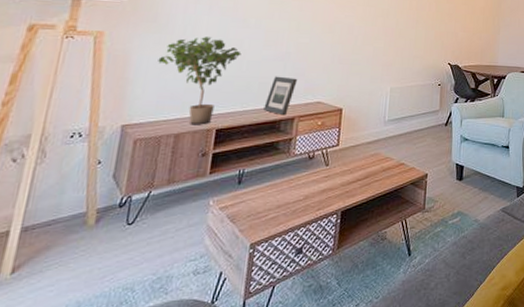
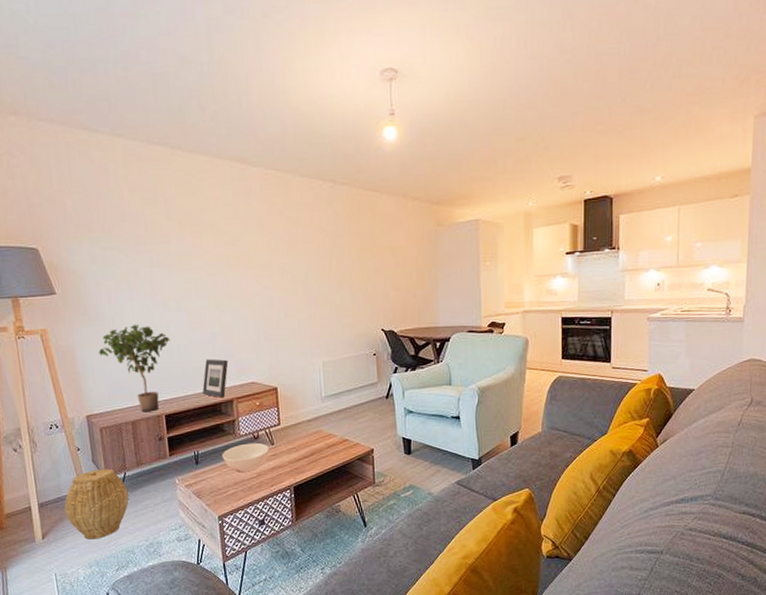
woven basket: none [55,186,148,274] -> present [64,468,129,540]
bowl: none [270,163,323,195] -> present [222,442,269,473]

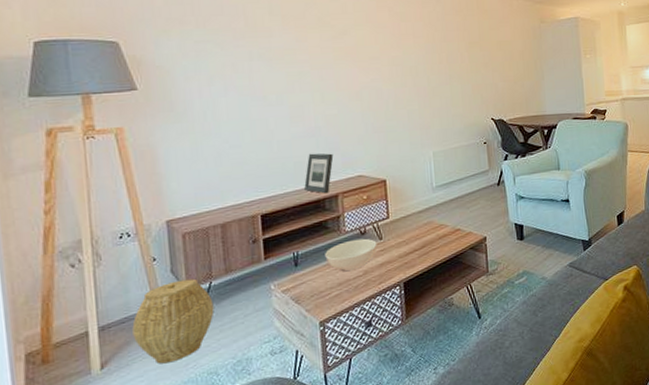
potted plant: present [99,325,170,412] -> none [185,120,269,213]

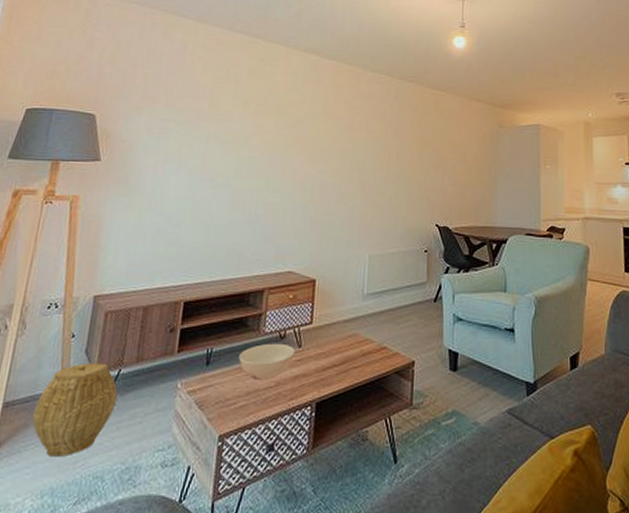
picture frame: present [304,153,334,194] -> none [232,241,267,287]

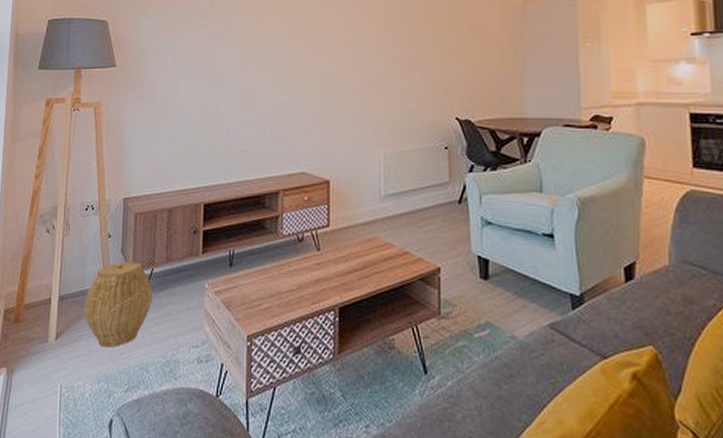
bowl: present [239,343,295,380] -> none [260,246,314,283]

